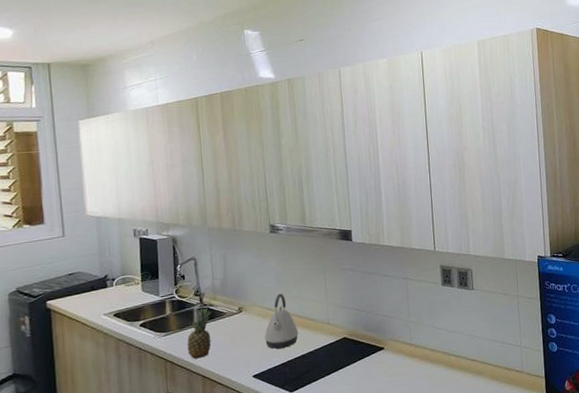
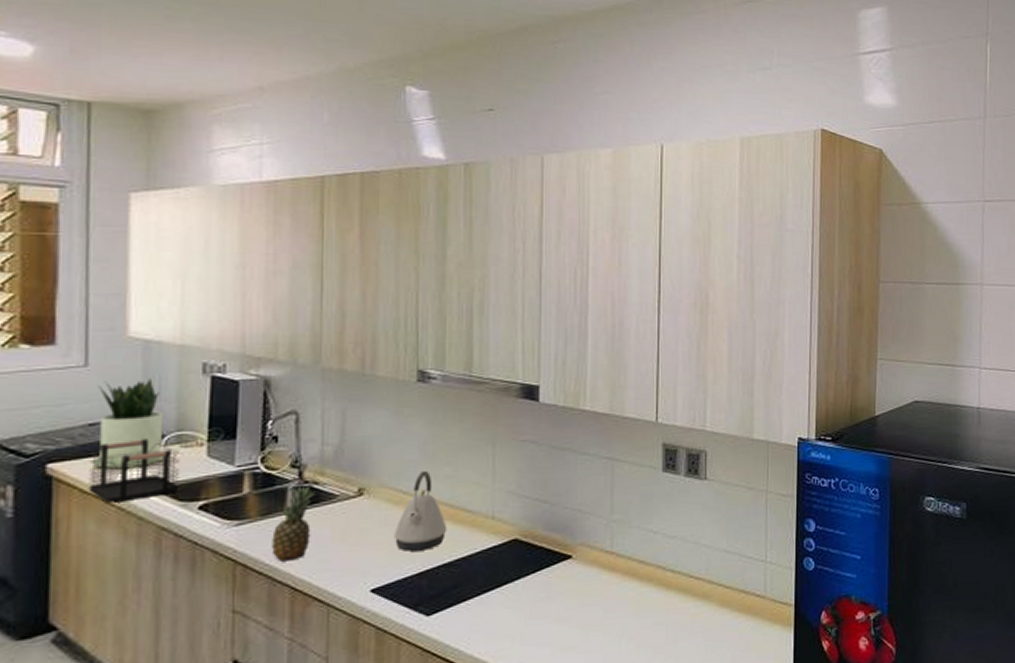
dish rack: none [71,281,127,325] -> present [88,438,180,503]
planter: none [72,242,117,303] -> present [91,378,165,469]

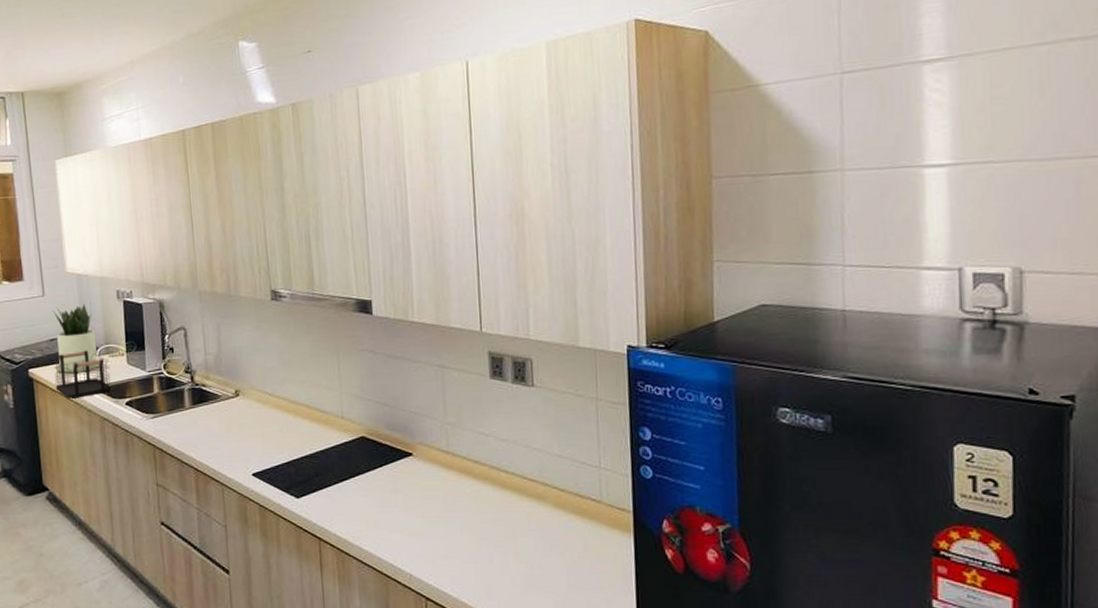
fruit: present [271,486,317,562] -> none [177,388,205,448]
kettle: present [393,470,447,552] -> none [265,376,307,444]

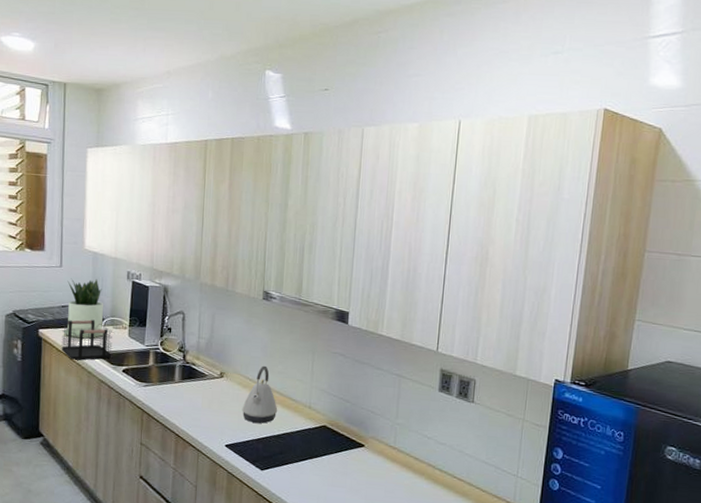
kettle: none [265,376,307,444] -> present [242,365,278,424]

